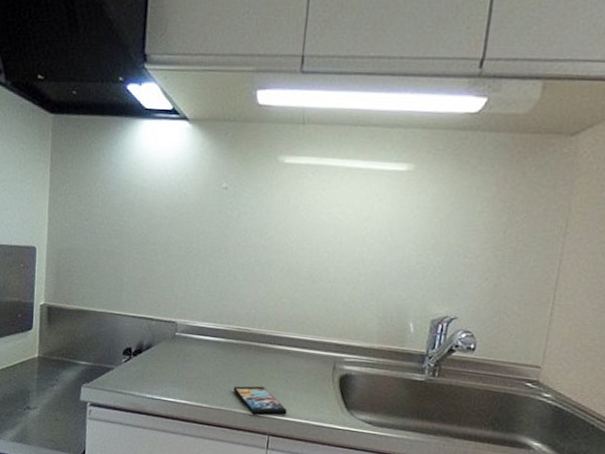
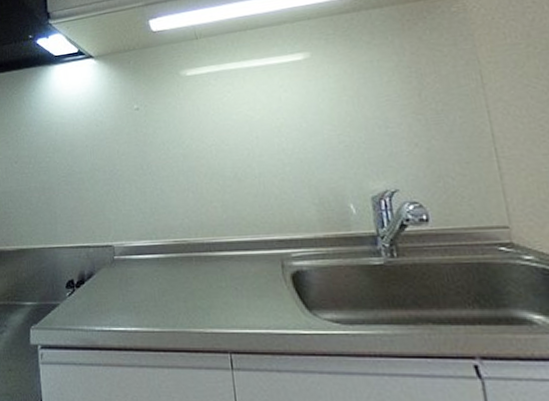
smartphone: present [234,386,288,416] -> none [183,299,245,334]

